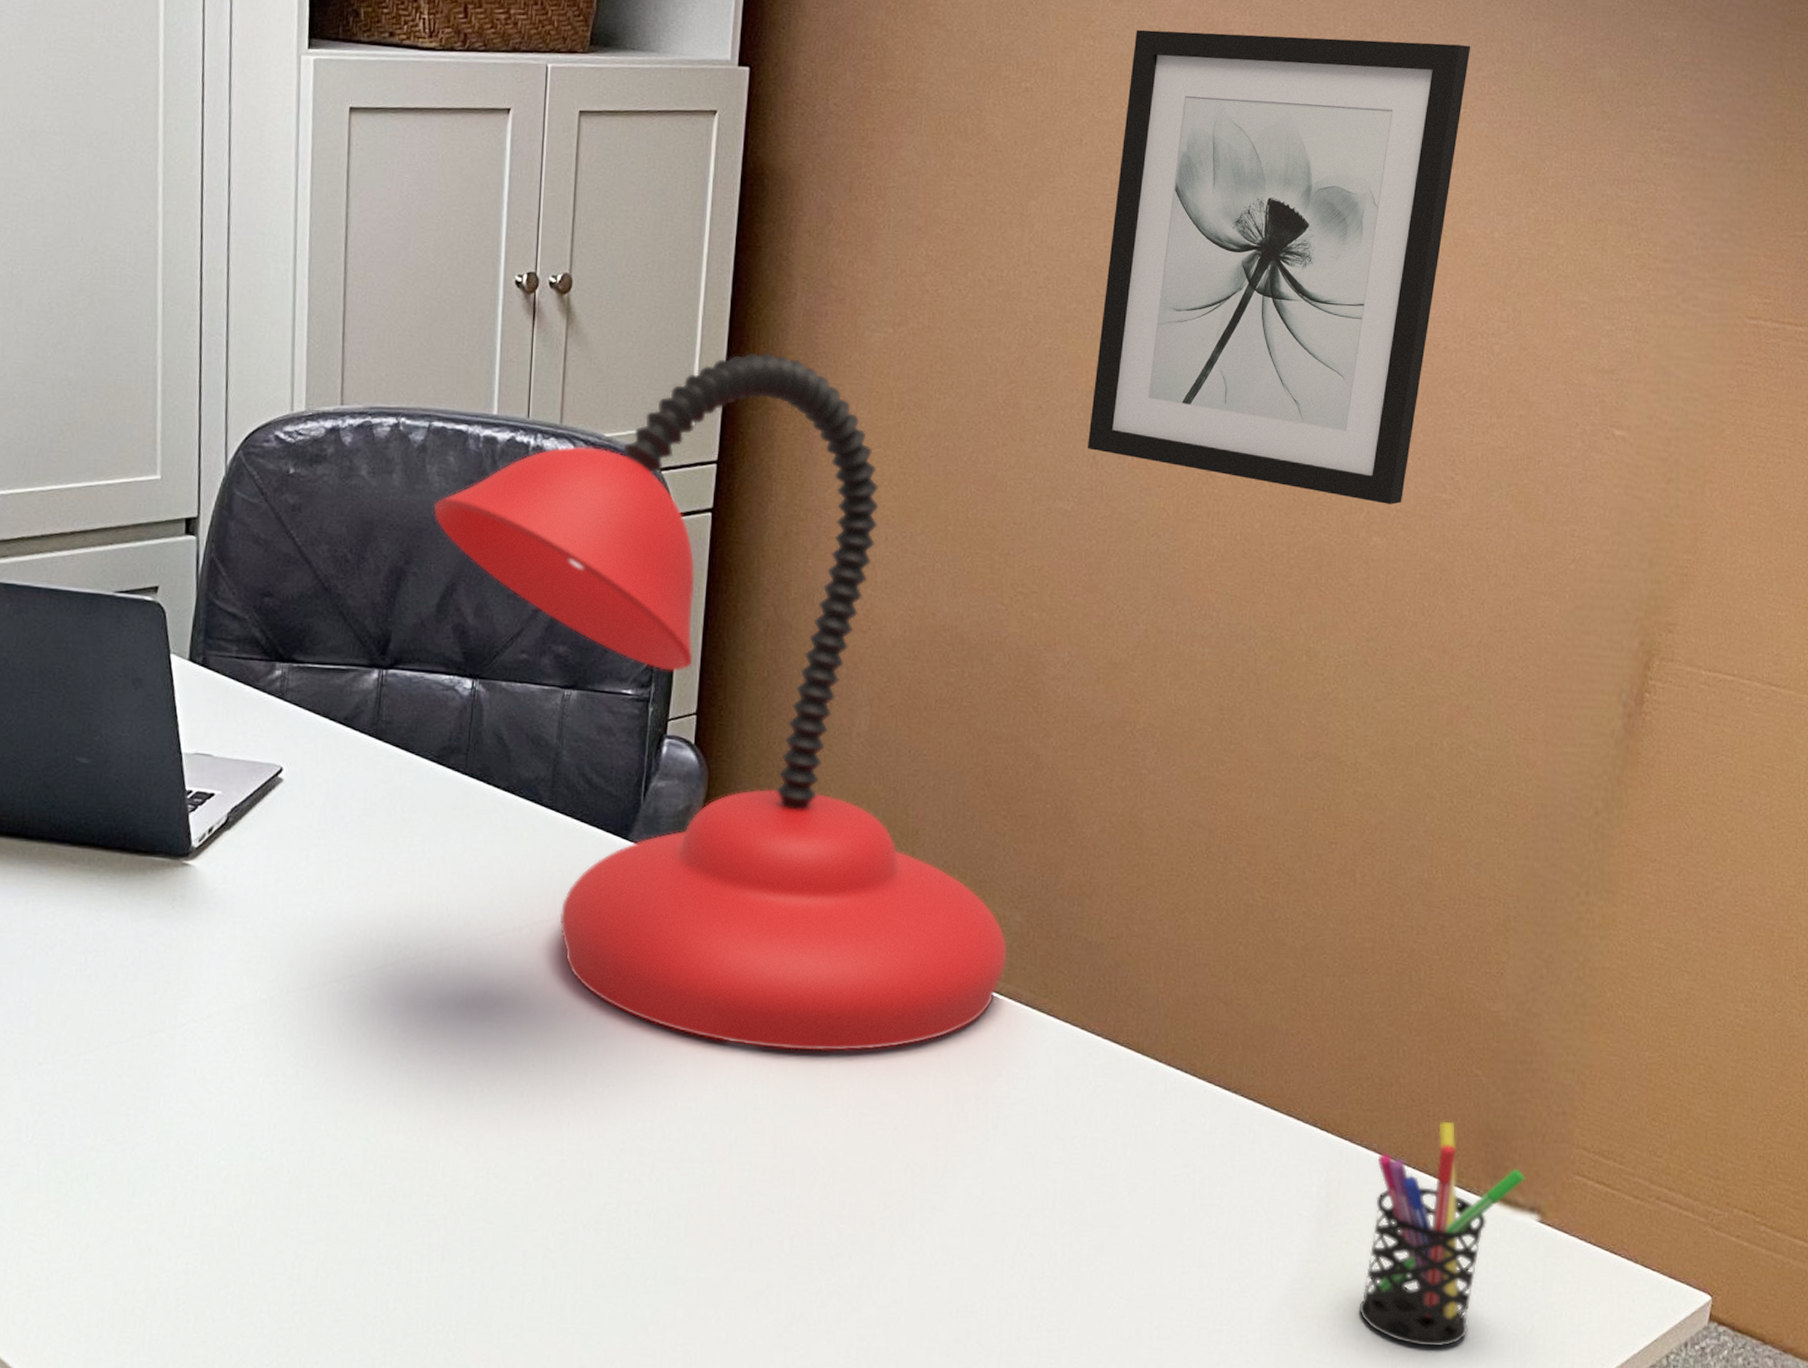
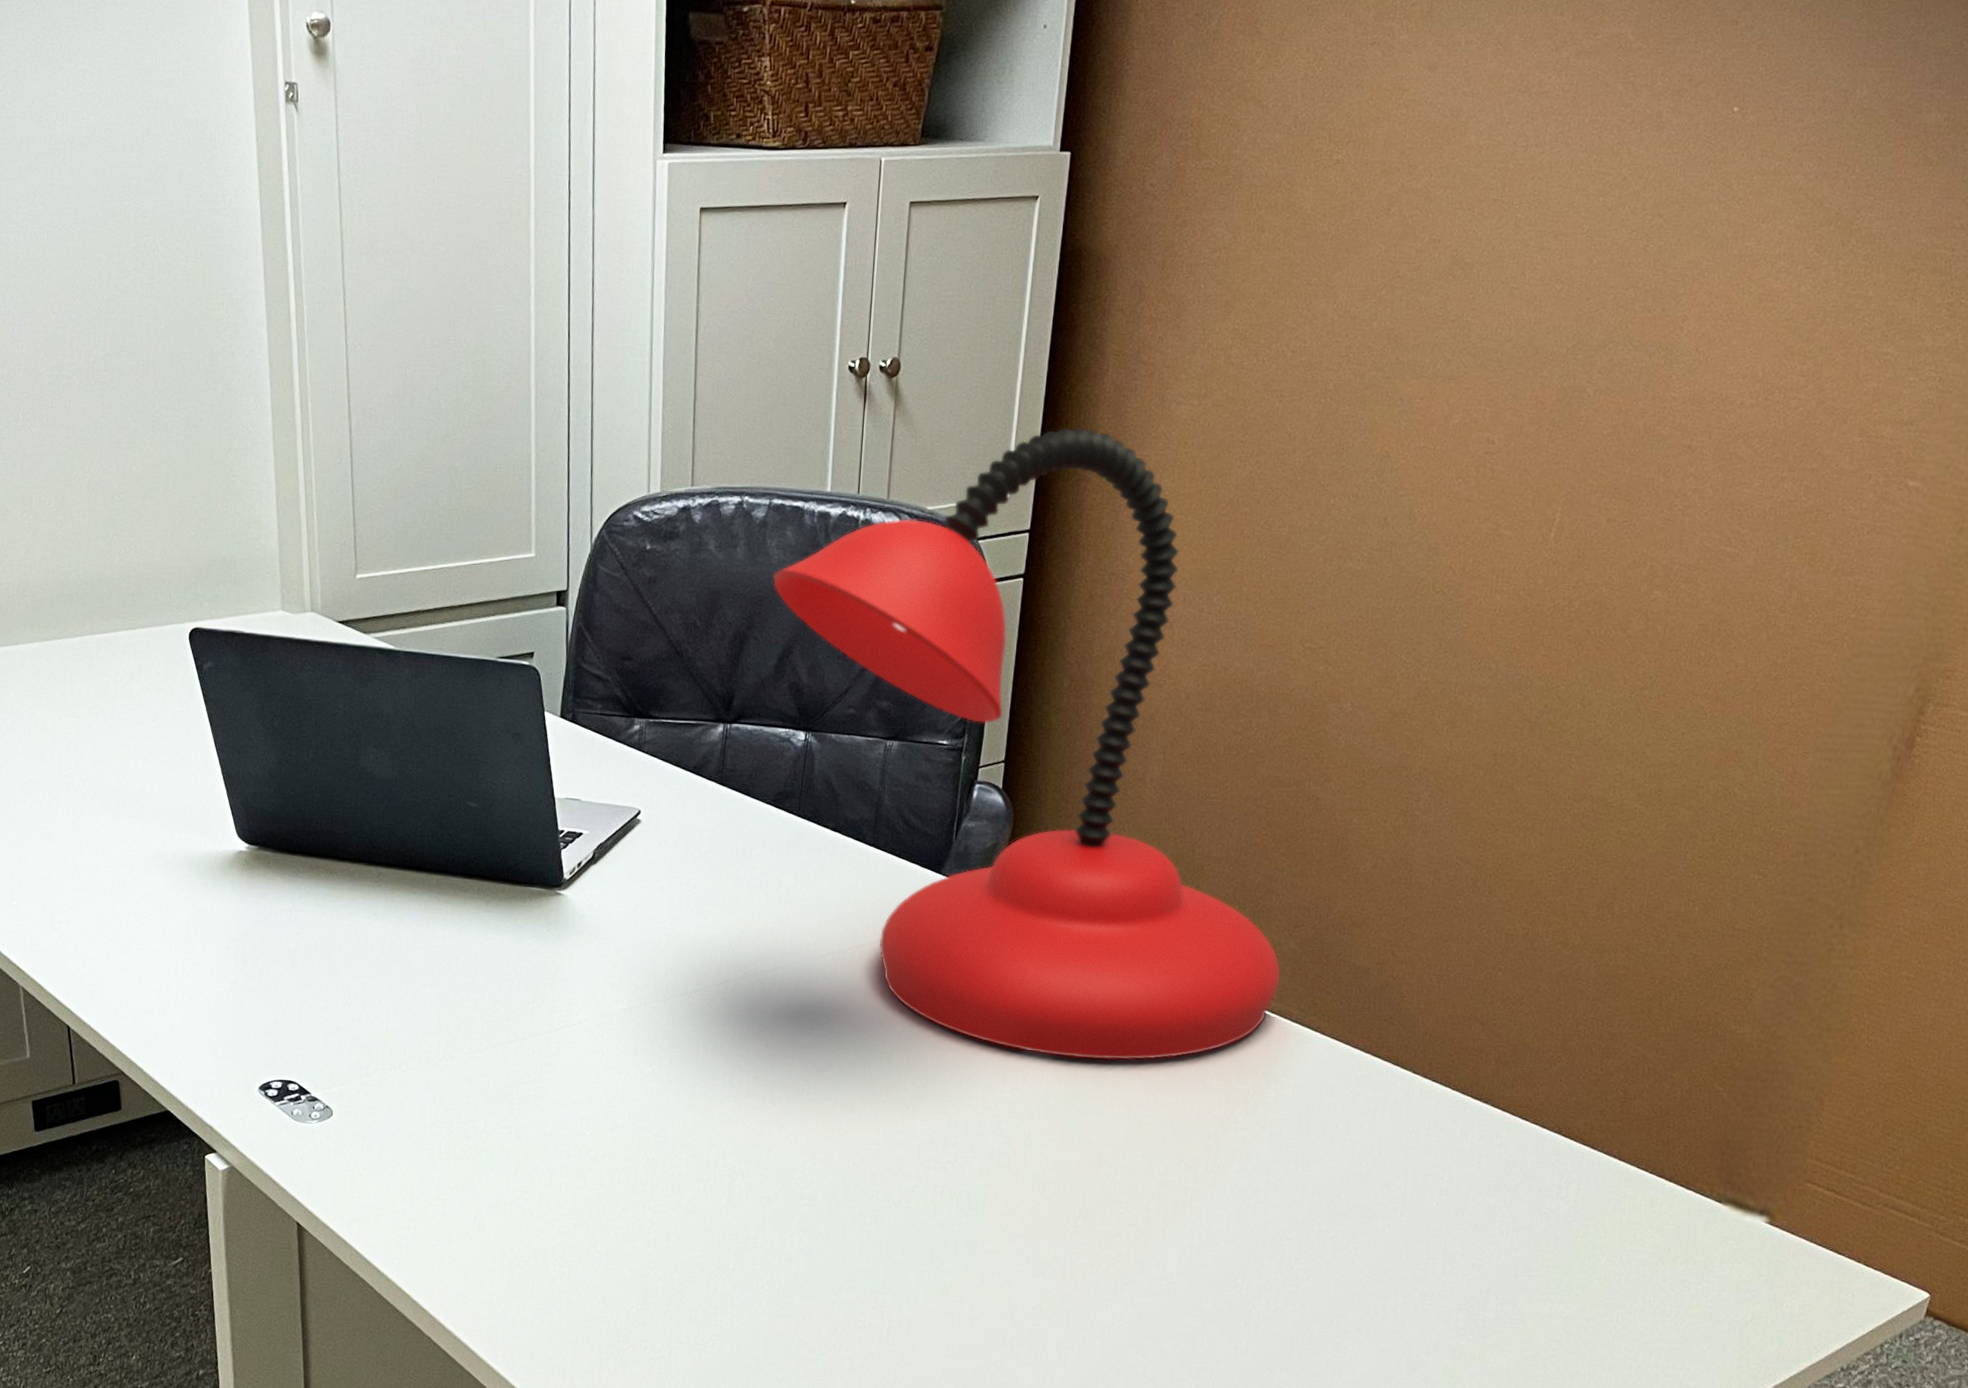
wall art: present [1088,29,1471,505] -> none [1380,95,1792,559]
pen holder: present [1359,1121,1525,1347] -> none [1589,1131,1758,1330]

